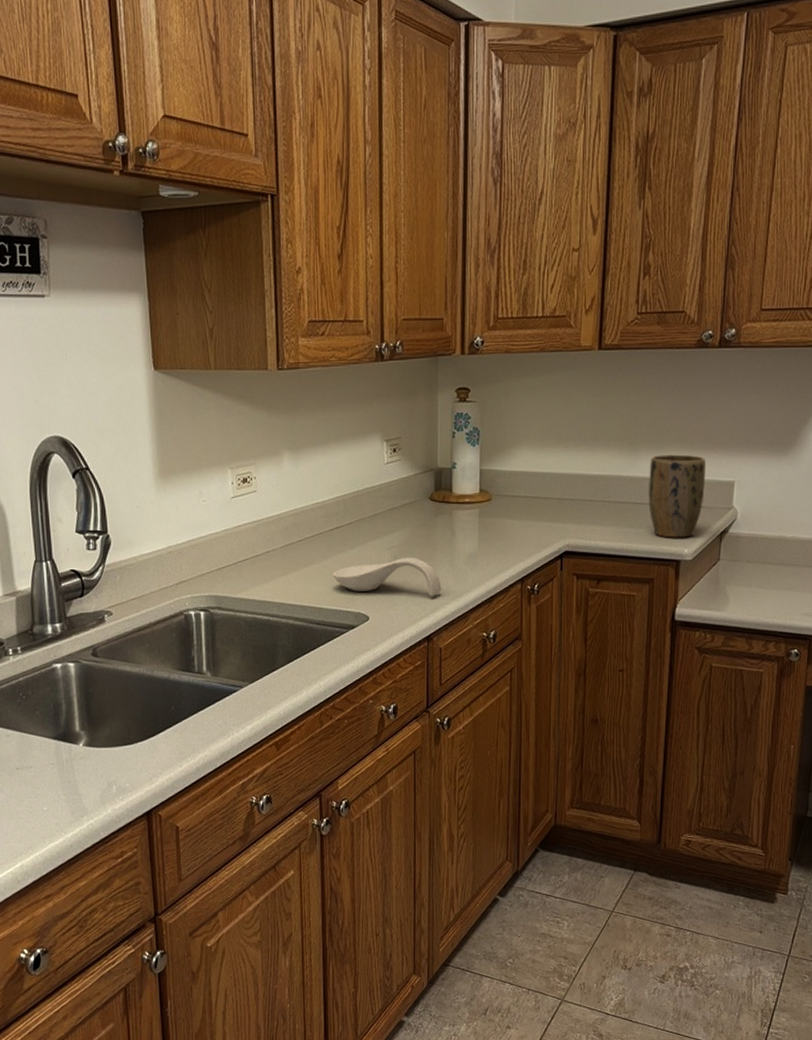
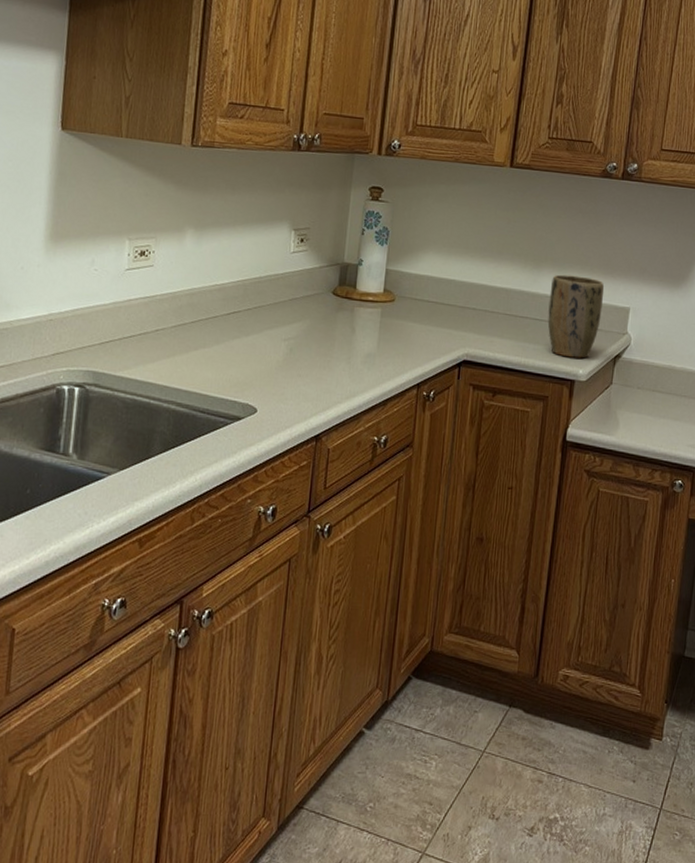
spoon rest: present [333,557,442,597] -> none [223,350,336,394]

